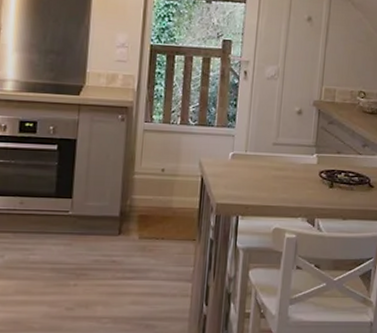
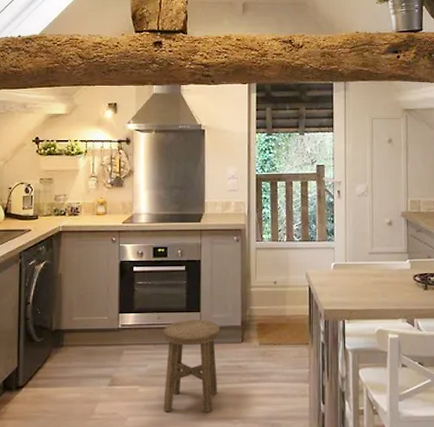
stool: none [20,206,95,311] -> present [163,319,221,413]

